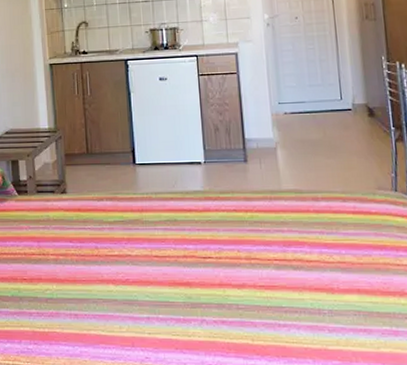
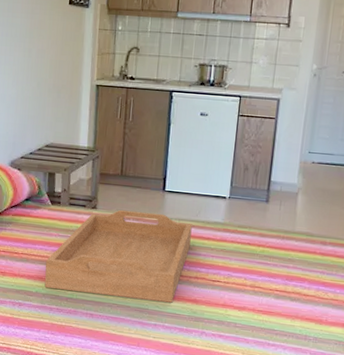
serving tray: none [18,189,172,289] -> present [44,209,192,303]

